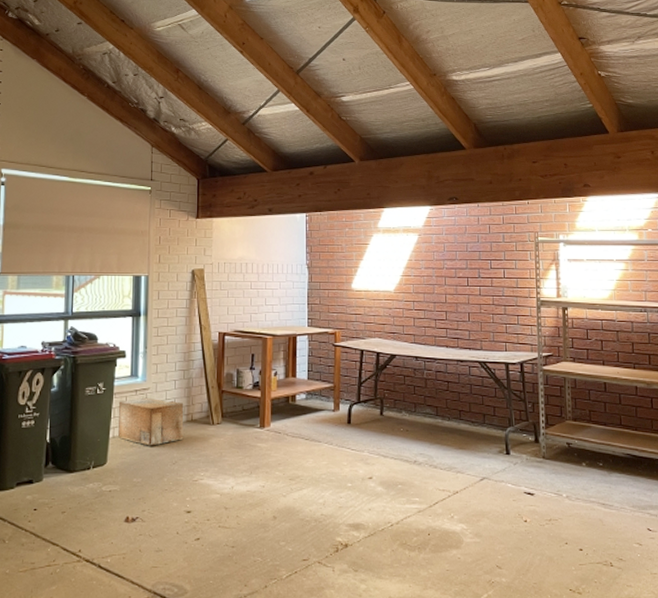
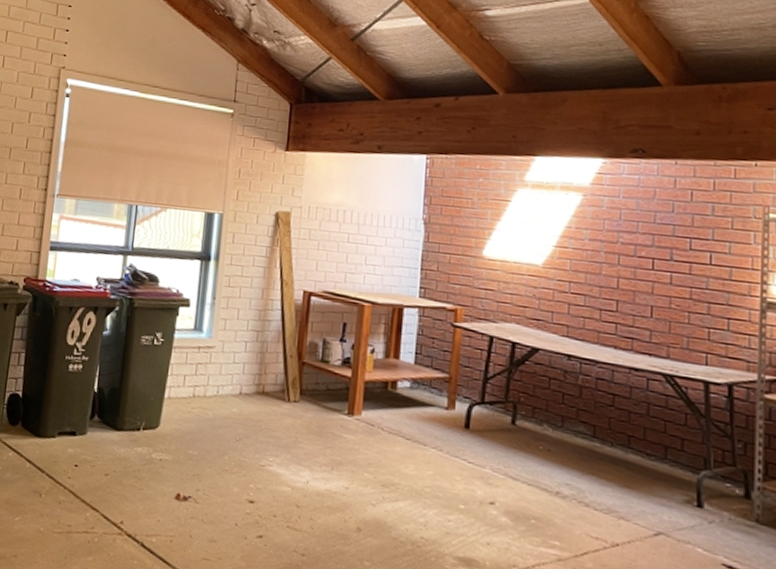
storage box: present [118,397,184,446] -> none [175,356,254,416]

